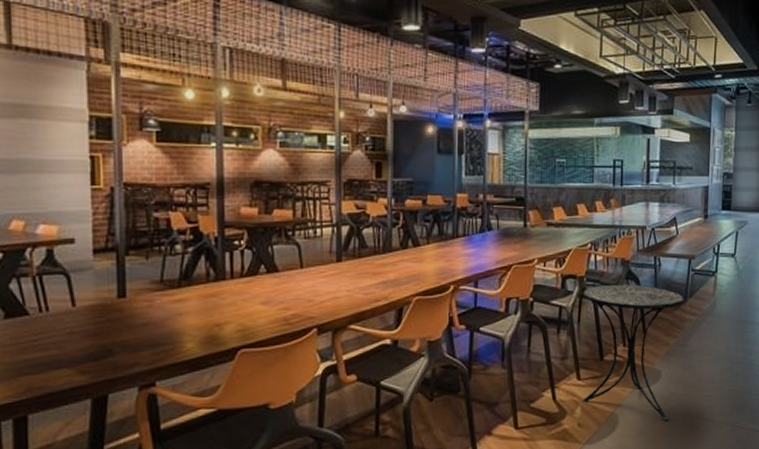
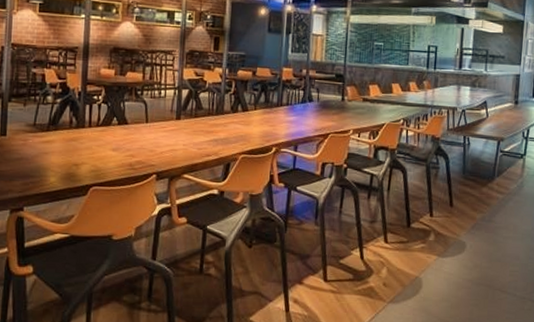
side table: present [582,284,685,421] -> none [388,158,493,291]

